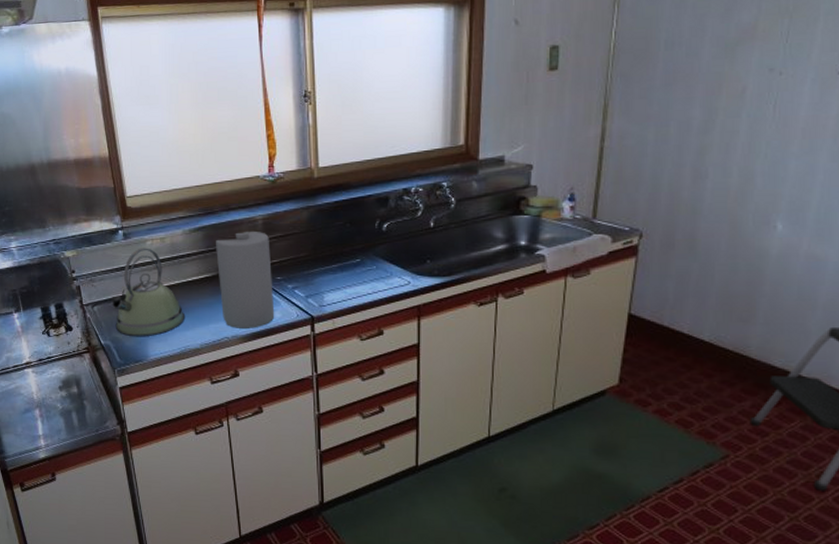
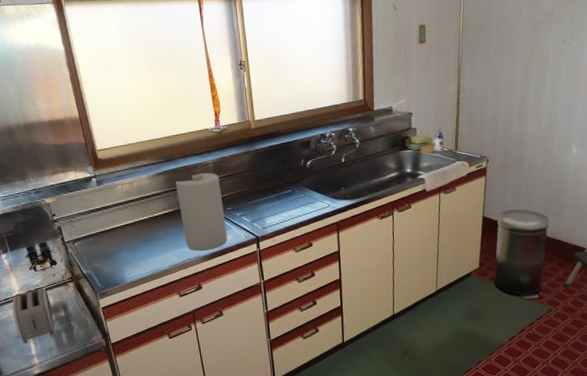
toaster: none [21,357,65,421] -> present [12,288,55,344]
kettle: present [110,248,184,336] -> none [89,191,154,265]
pedal bin: none [640,307,733,437] -> present [494,209,550,299]

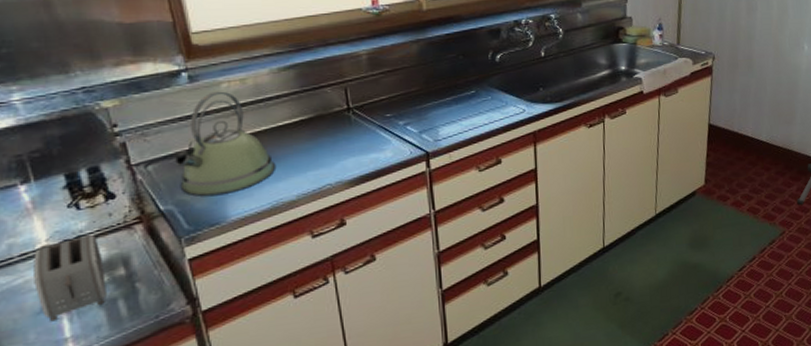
kettle: none [89,191,154,265] -> present [172,91,275,196]
paper towel holder: present [176,172,228,251] -> none [312,66,385,173]
pedal bin: present [494,209,550,299] -> none [721,114,781,221]

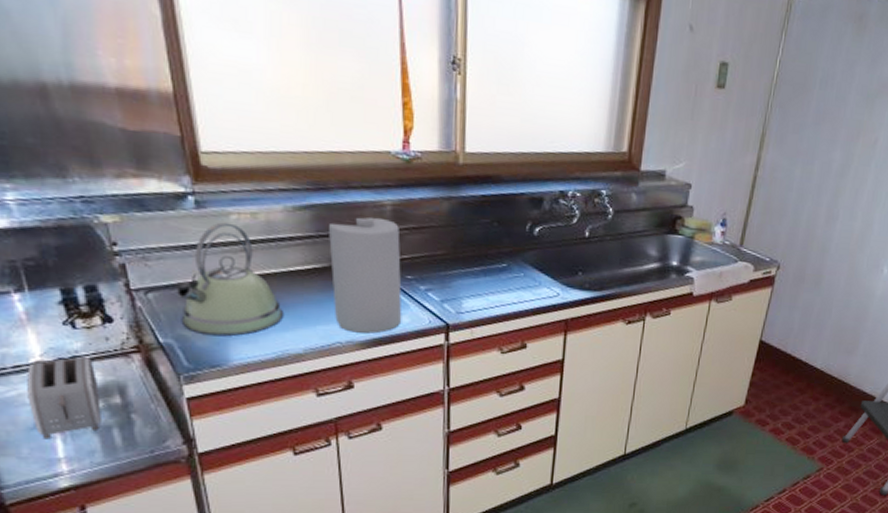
paper towel holder: none [312,66,385,173] -> present [329,216,402,334]

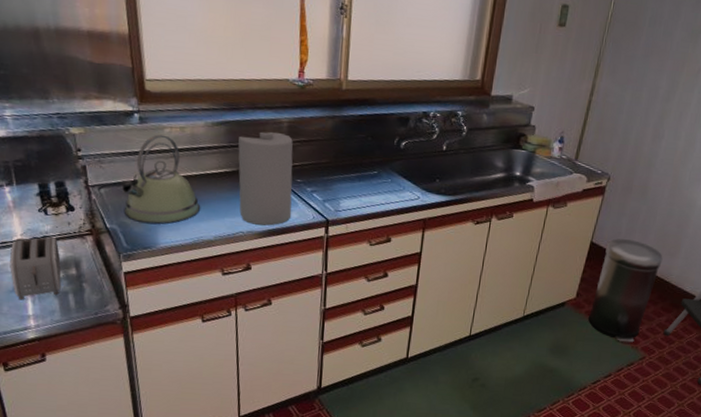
pedal bin: none [759,336,840,453] -> present [588,238,663,343]

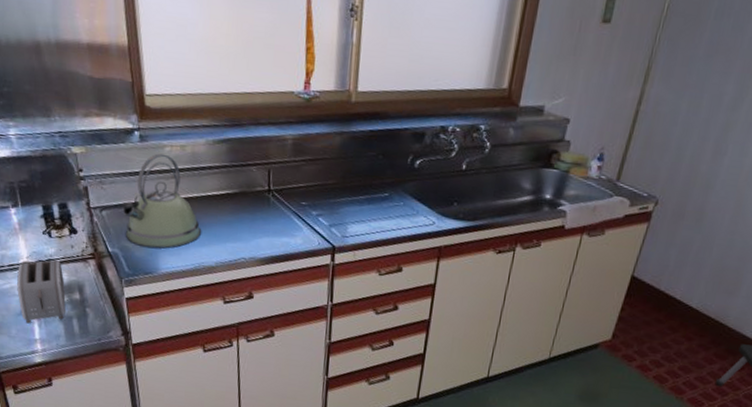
paper towel holder: present [238,131,293,226] -> none [240,149,298,252]
pedal bin: present [588,238,663,343] -> none [625,272,719,393]

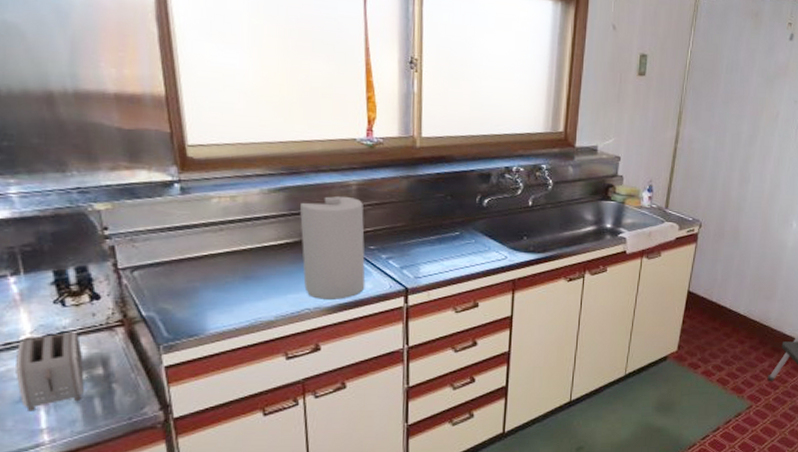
kettle: present [121,153,201,249] -> none [158,205,257,307]
paper towel holder: none [240,149,298,252] -> present [300,195,366,300]

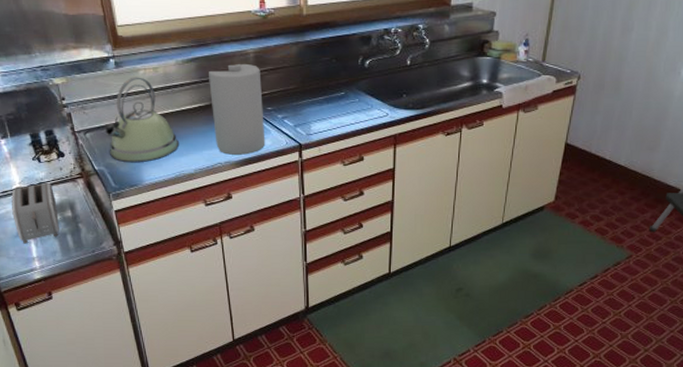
kettle: none [158,205,257,307] -> present [103,77,179,162]

